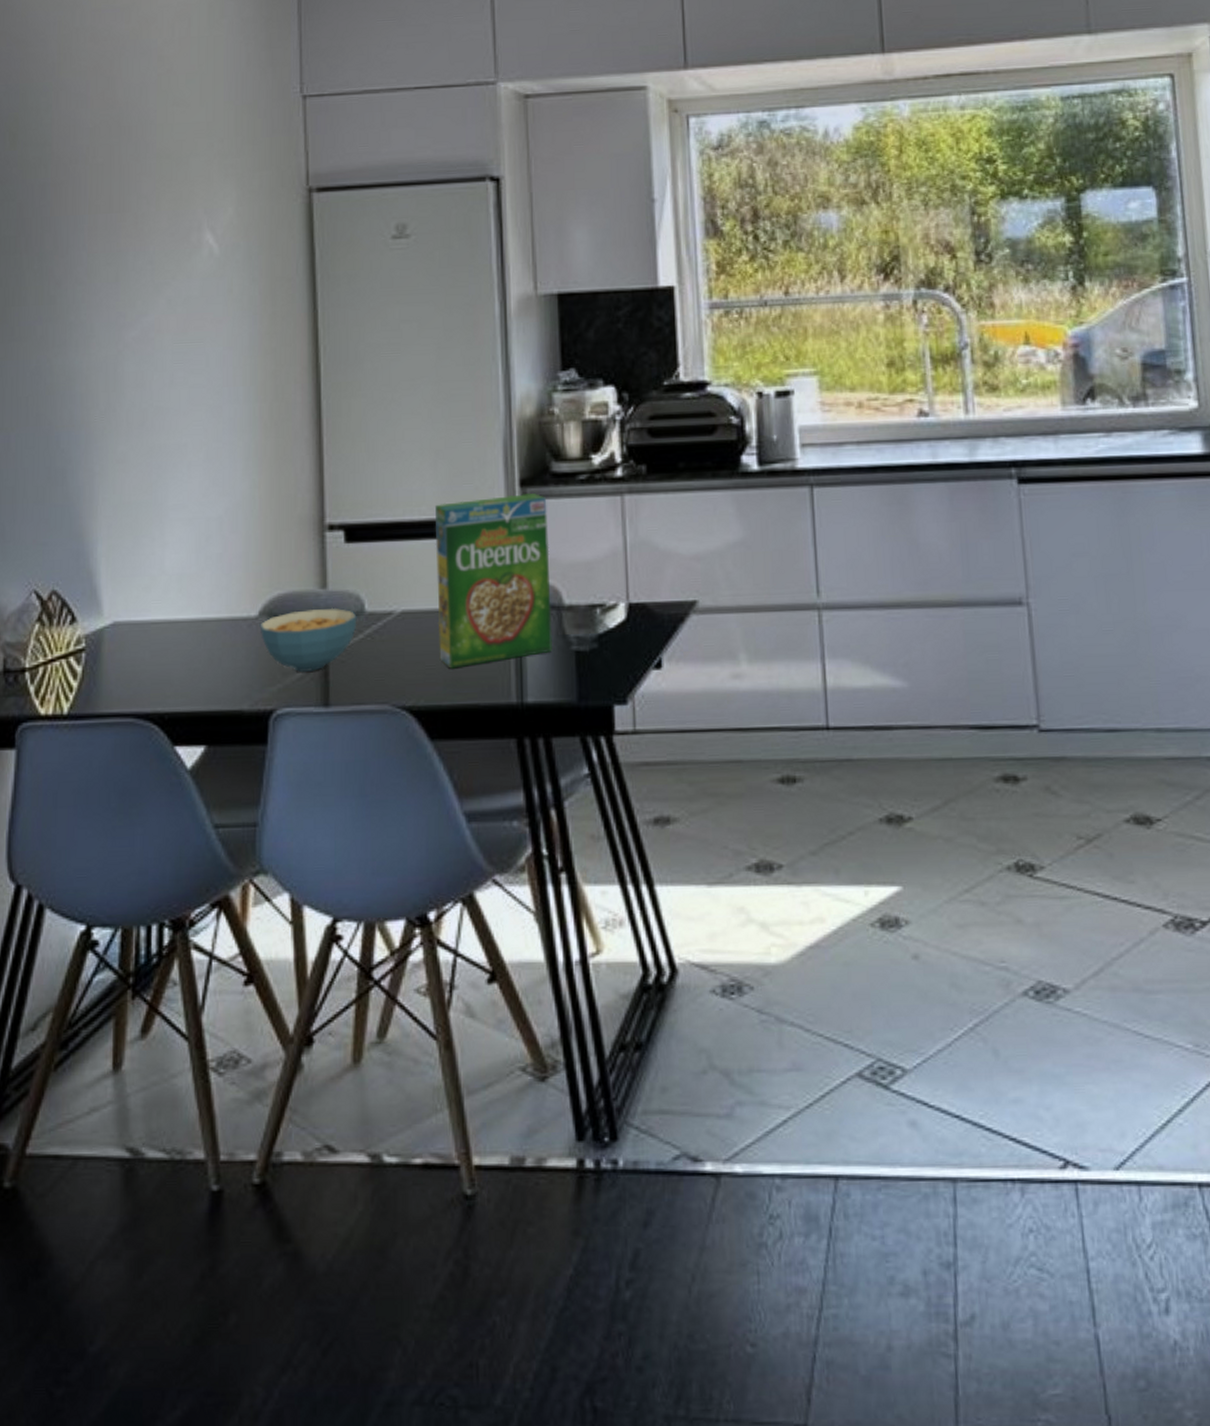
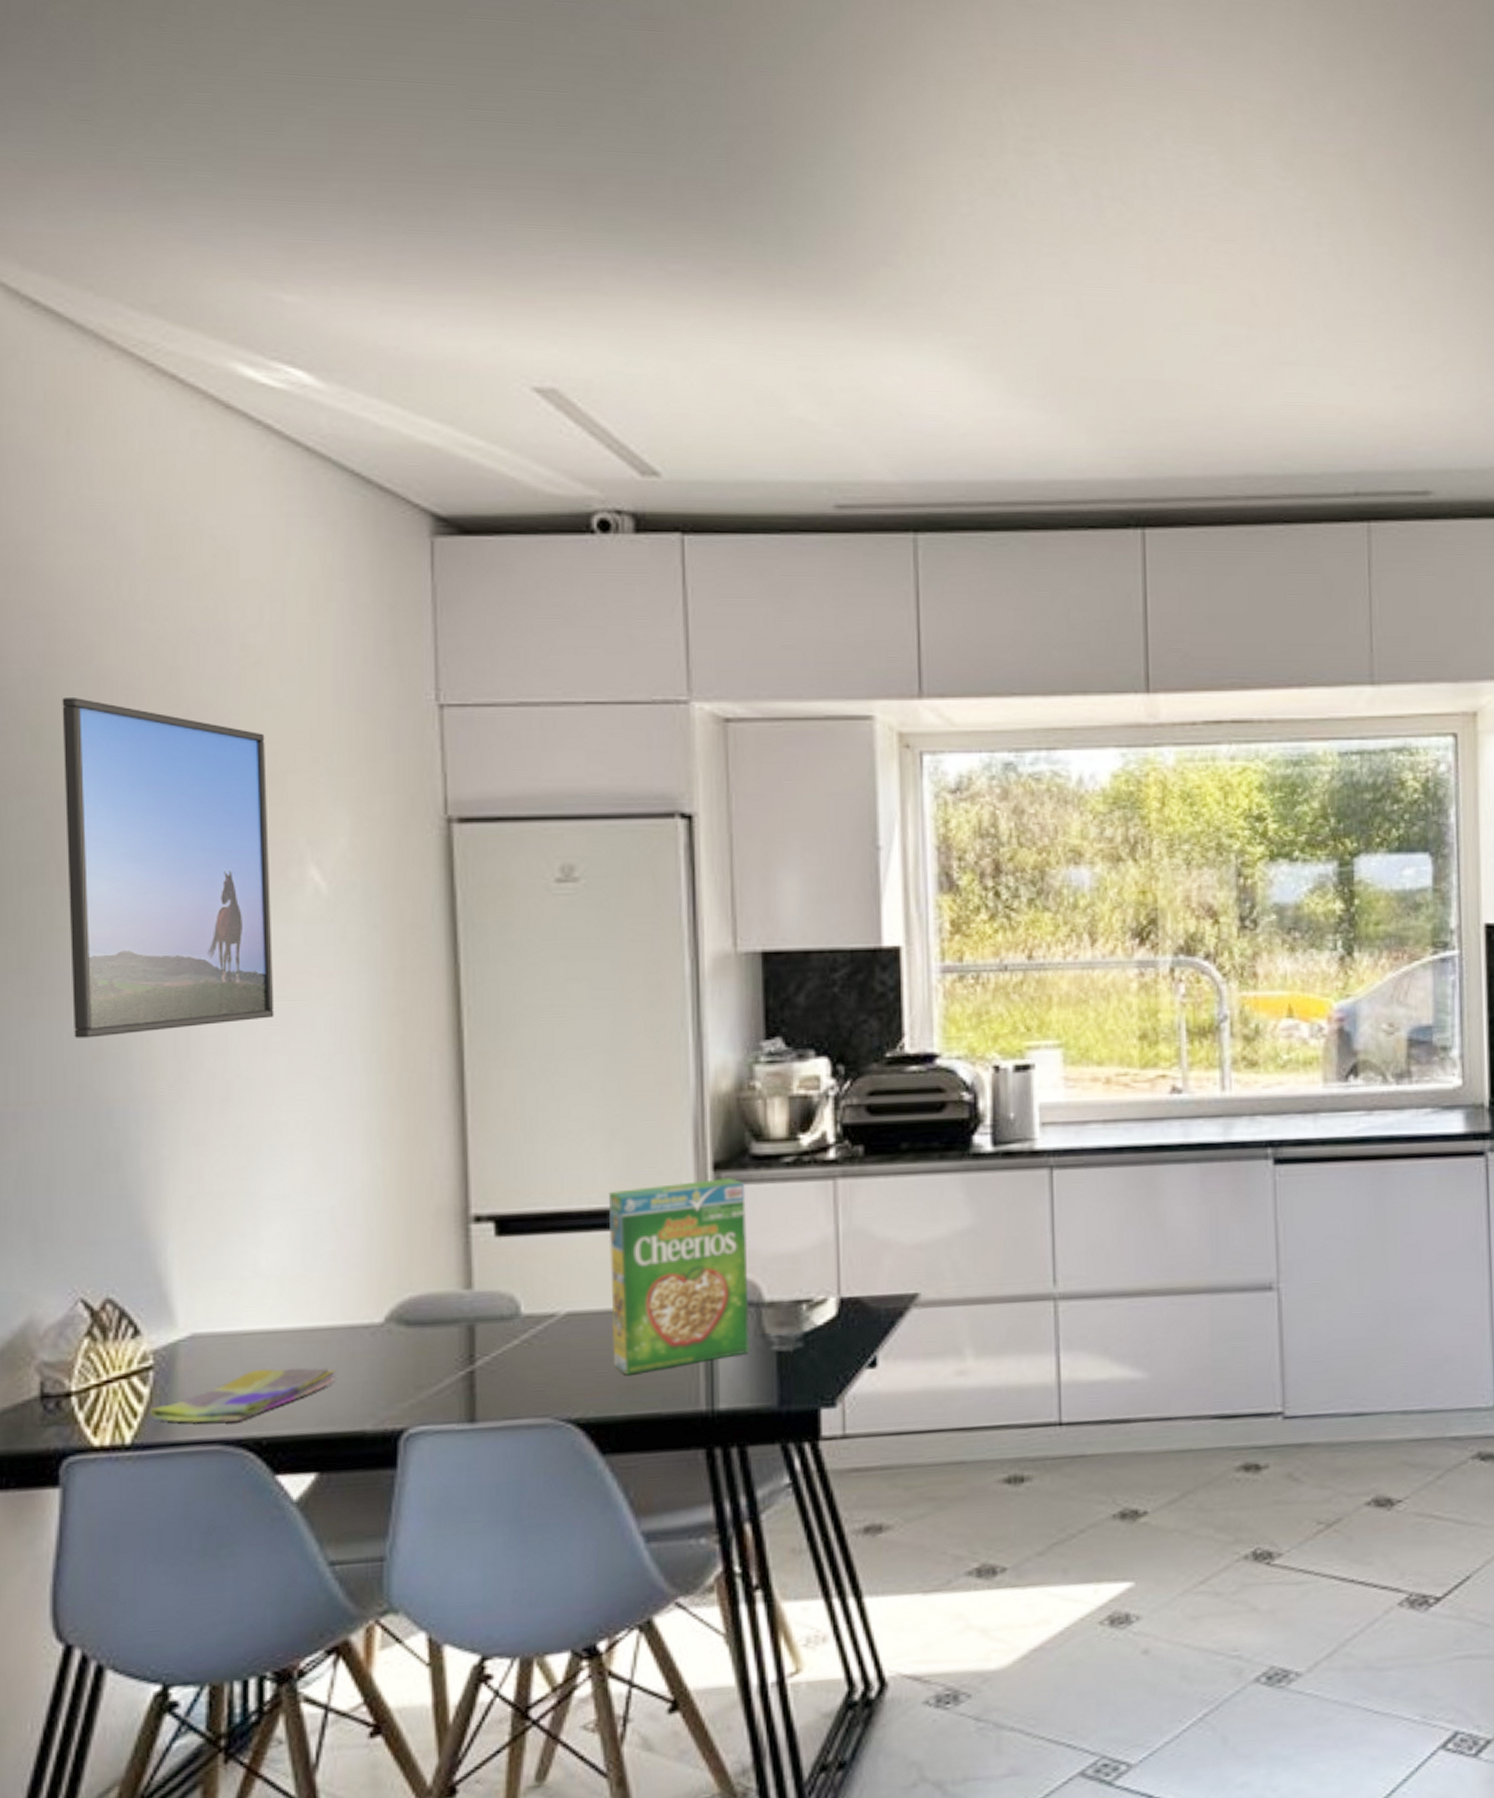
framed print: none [32,105,179,376] -> present [62,698,275,1038]
dish towel: none [82,653,221,699] -> present [150,1367,336,1424]
cereal bowl: present [260,608,357,673] -> none [386,1310,511,1386]

